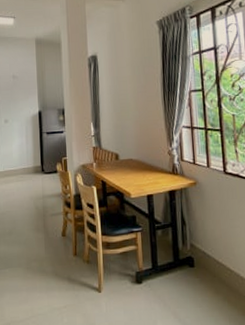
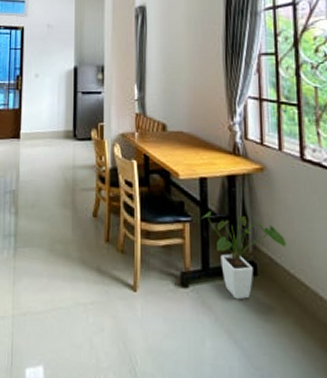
house plant: none [150,221,215,288] -> present [201,211,286,300]

